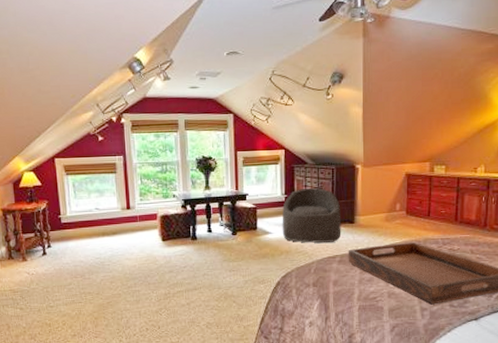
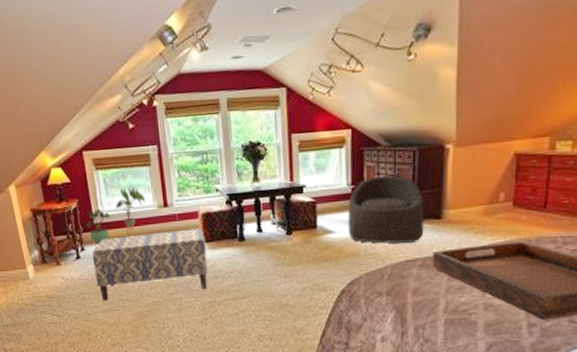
potted plant: none [54,209,76,241] -> present [86,208,109,244]
bench: none [58,228,164,294] -> present [92,228,208,301]
house plant: none [82,192,111,236] -> present [115,188,146,237]

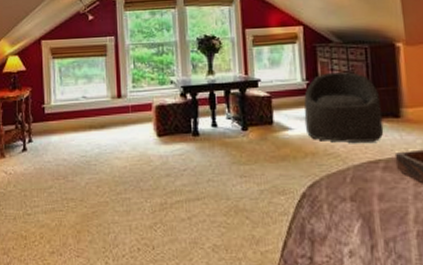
potted plant: present [86,208,109,244] -> none [37,98,61,135]
bench: present [92,228,208,301] -> none [40,121,160,200]
house plant: present [115,188,146,237] -> none [68,77,100,129]

